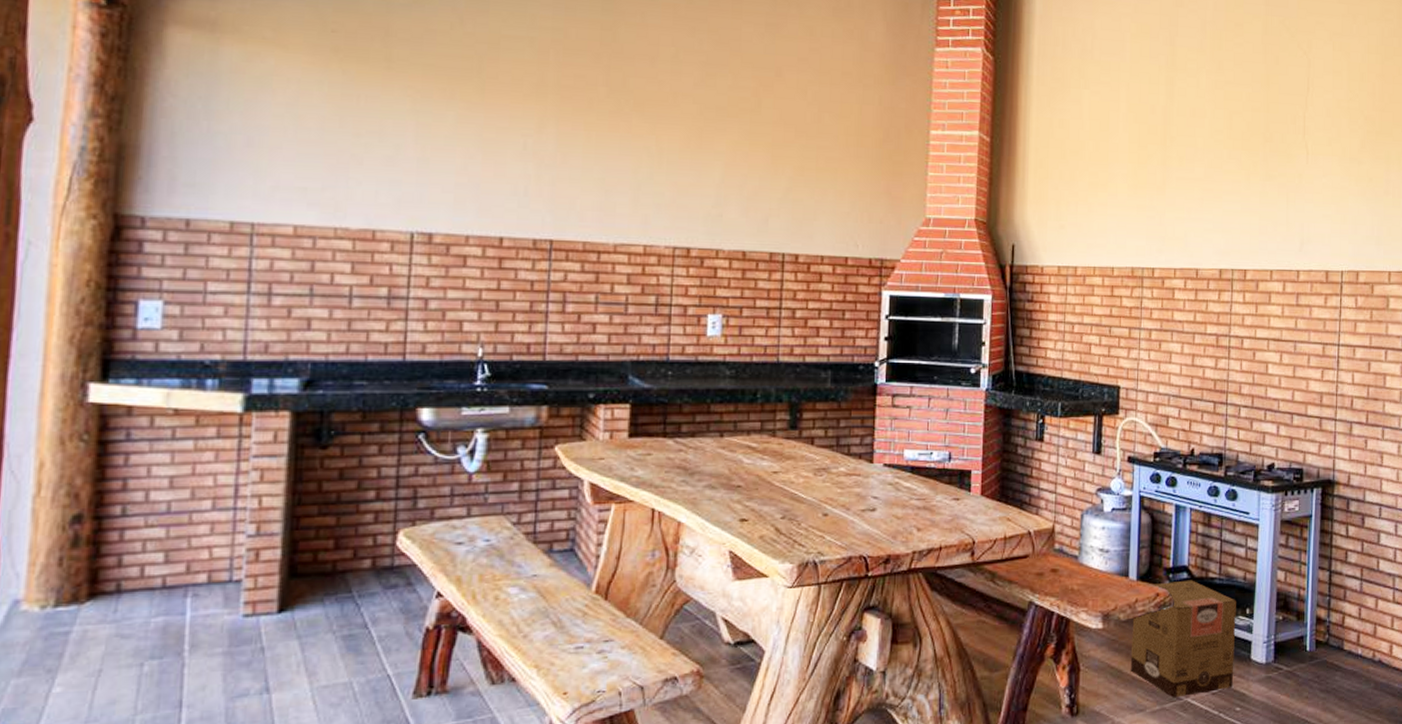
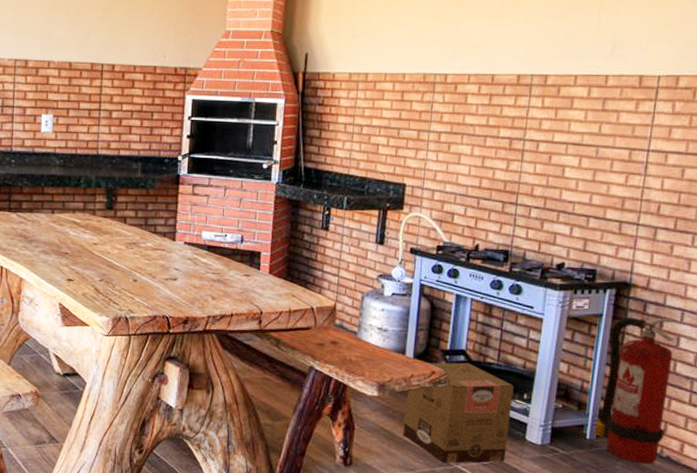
fire extinguisher: none [1313,515,1376,672] -> present [594,317,677,464]

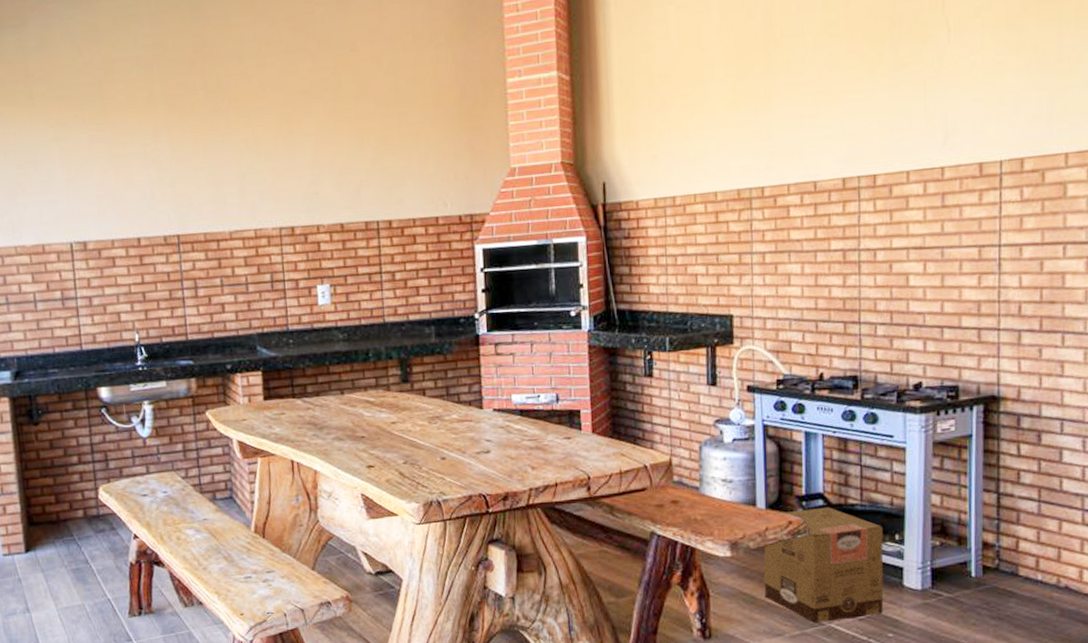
fire extinguisher: present [594,317,677,464] -> none [979,431,1059,599]

